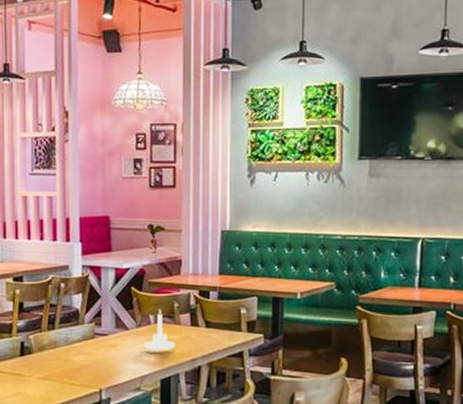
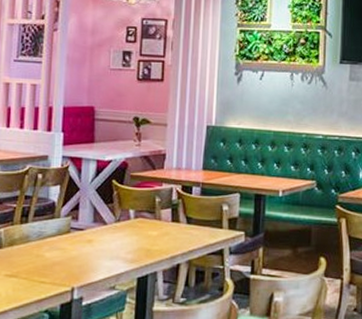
candle holder: present [144,308,175,350] -> none [122,203,155,247]

